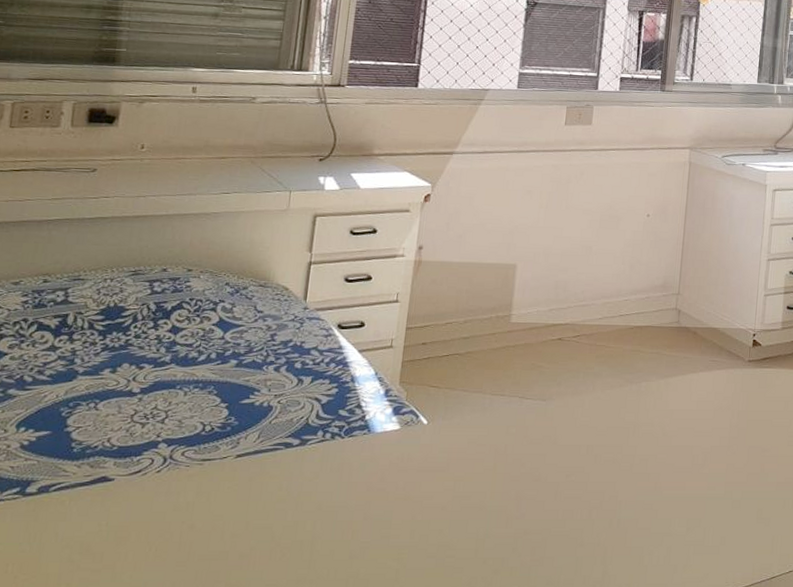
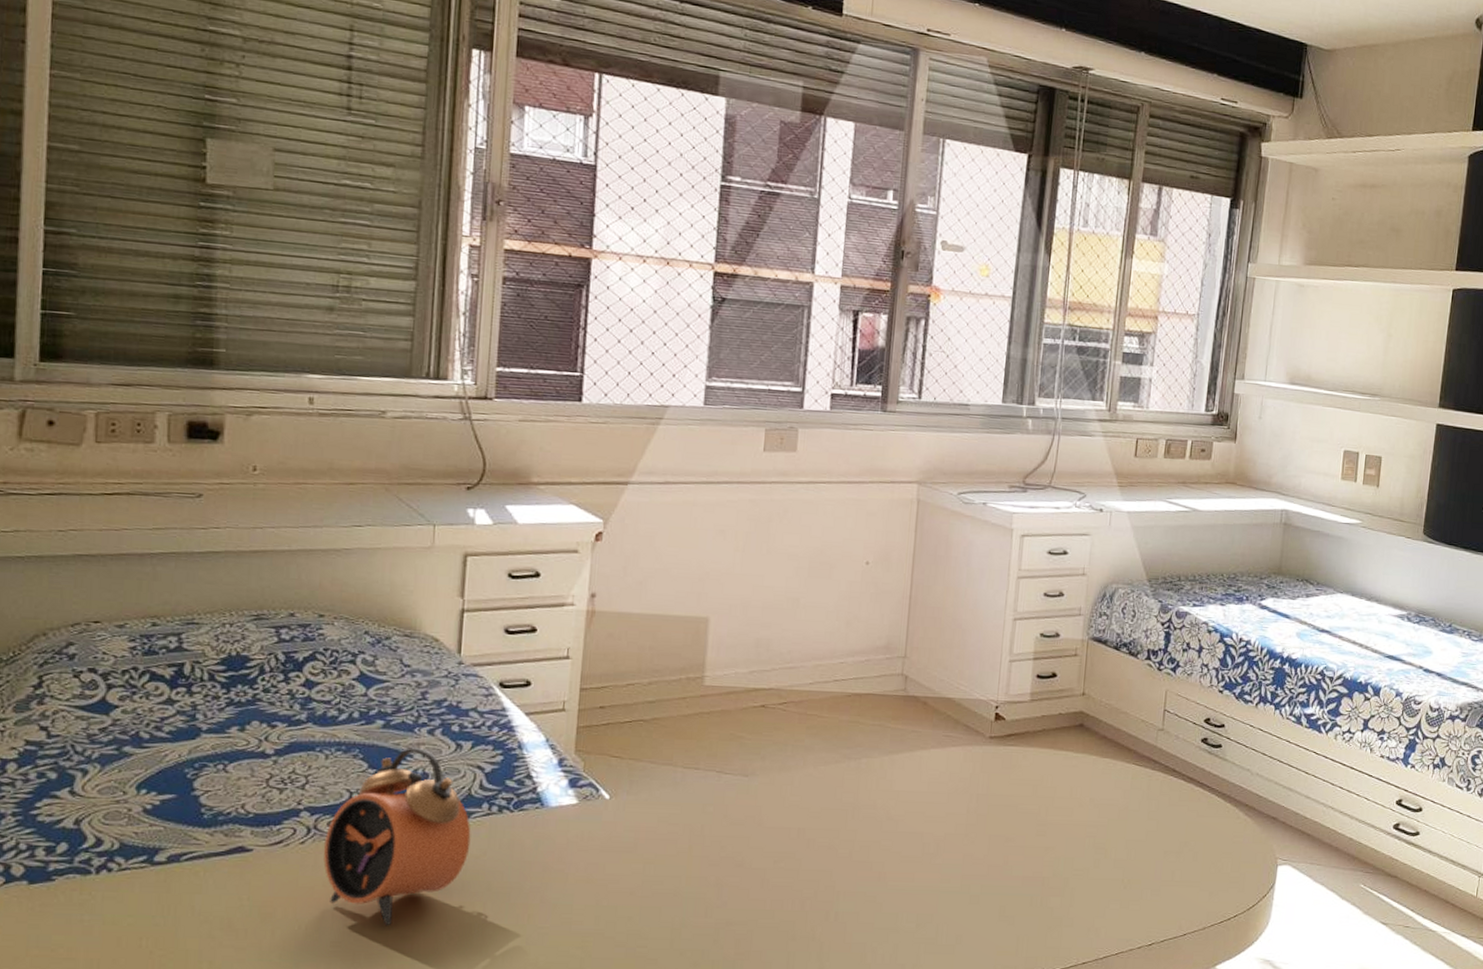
alarm clock: none [176,383,307,546] -> present [323,747,471,926]

